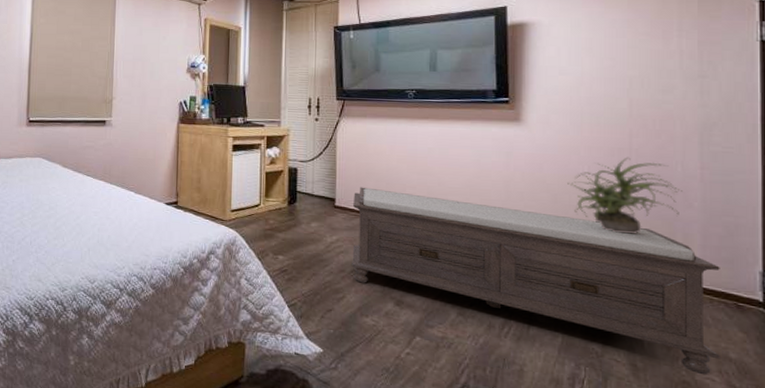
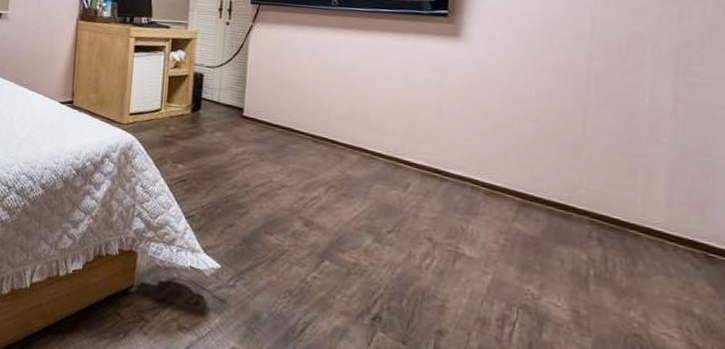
bench: present [352,187,722,375] -> none [258,98,689,330]
potted plant: present [567,157,682,234] -> none [511,82,649,168]

